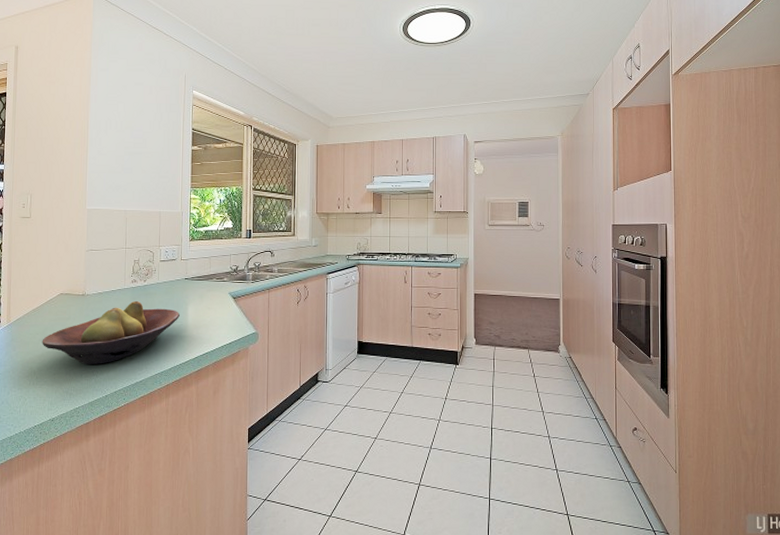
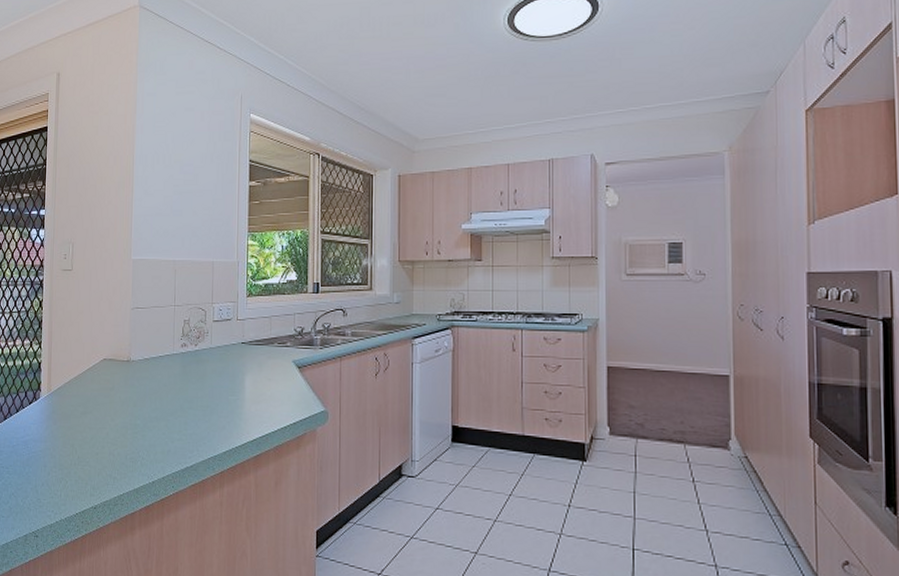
fruit bowl: present [42,300,180,364] -> none [84,368,235,444]

